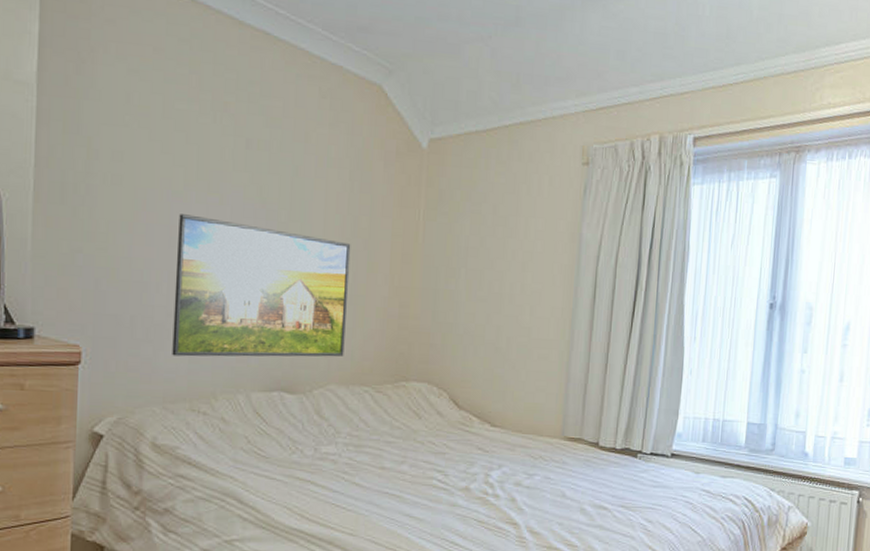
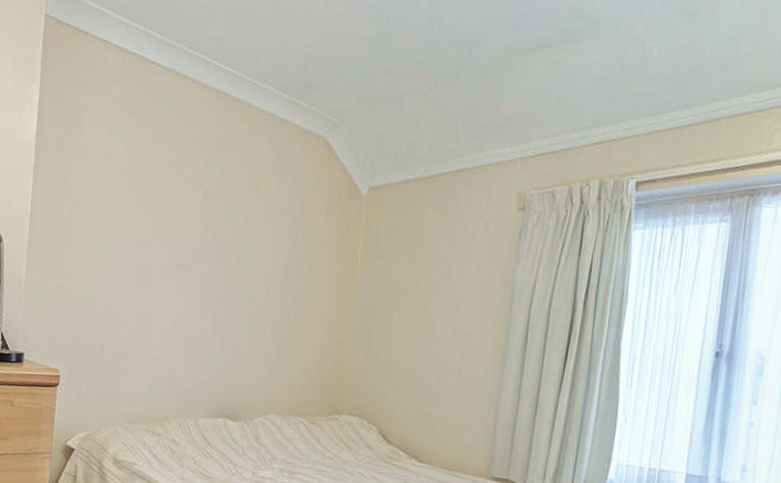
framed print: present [172,214,351,357] -> none [133,256,293,389]

